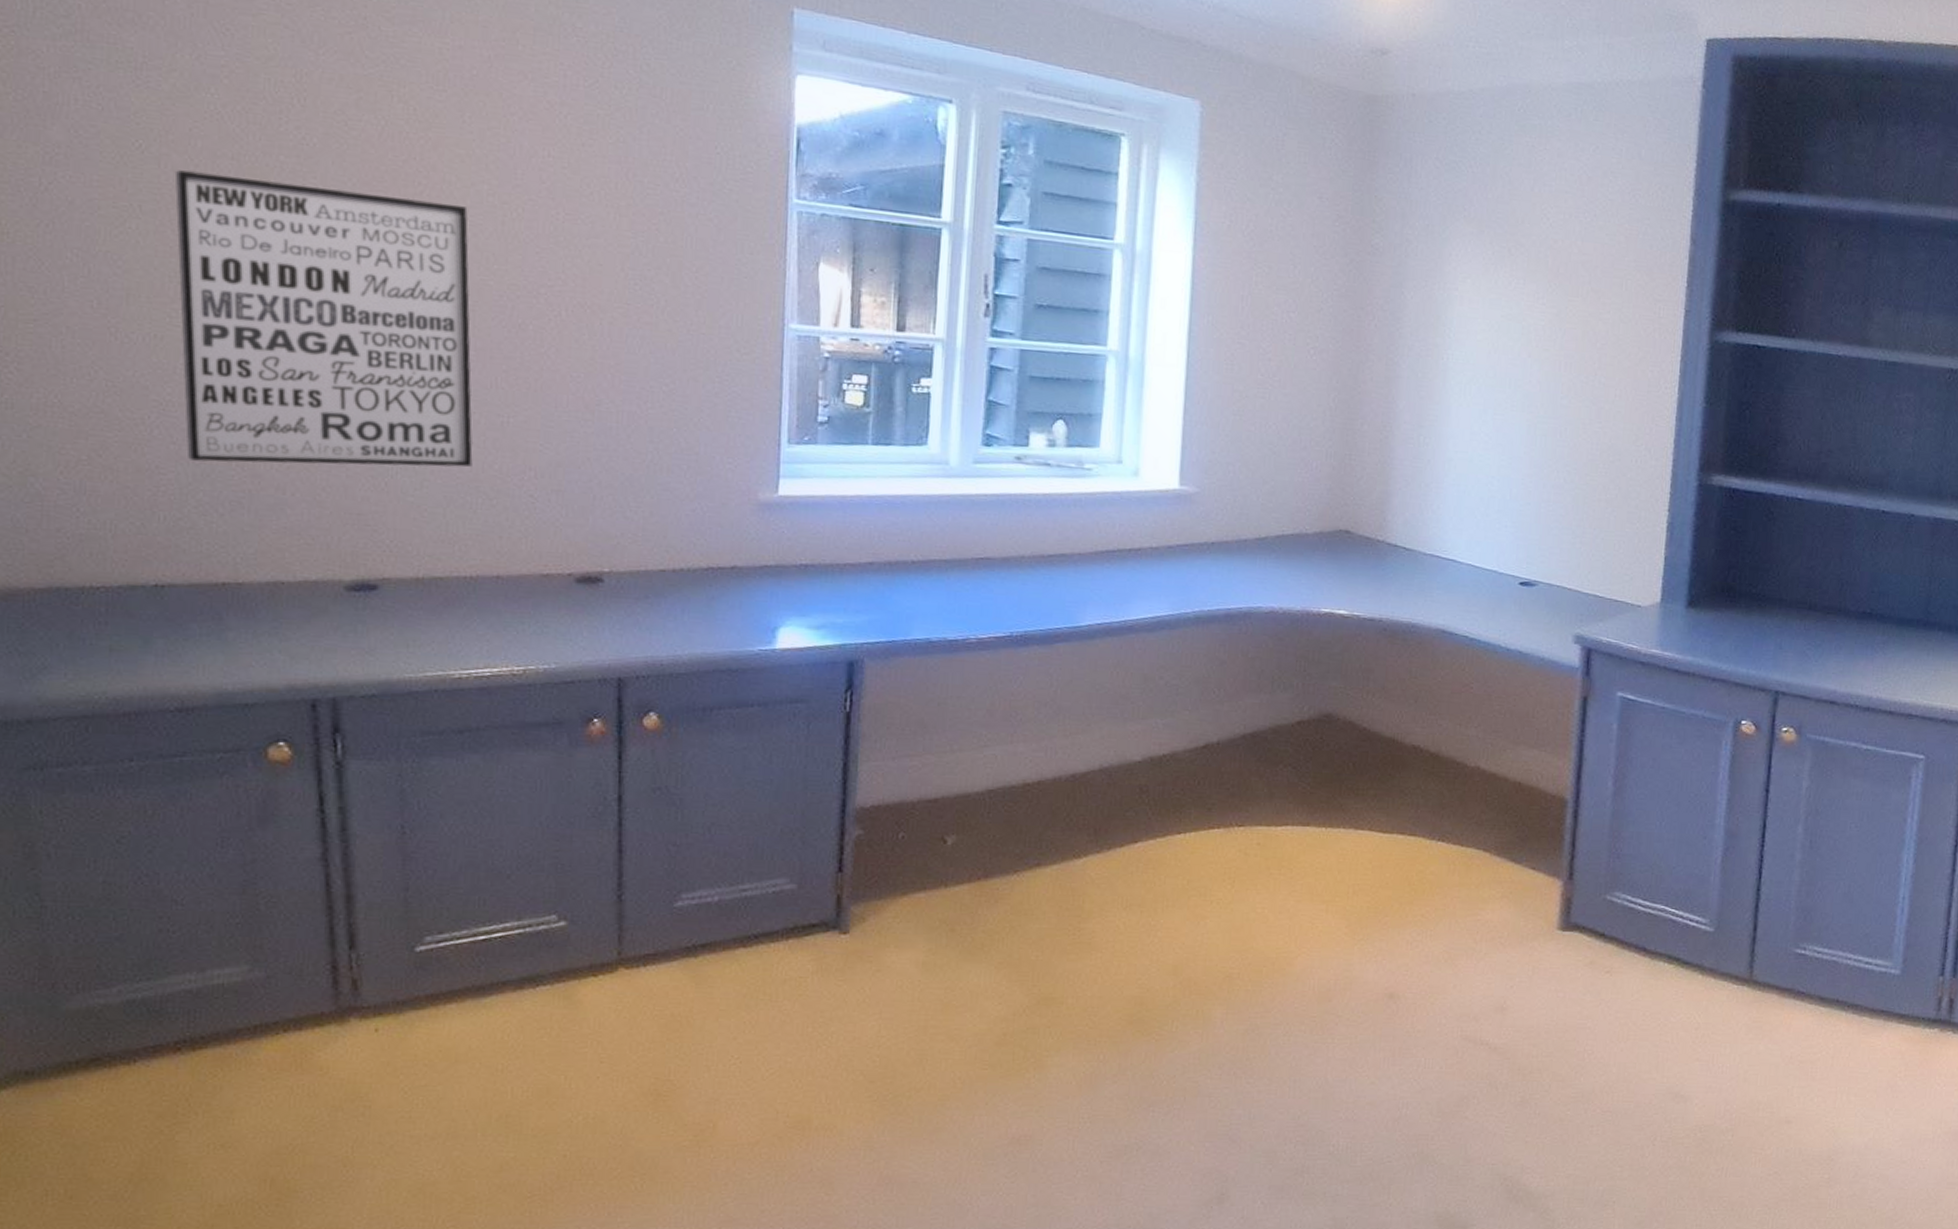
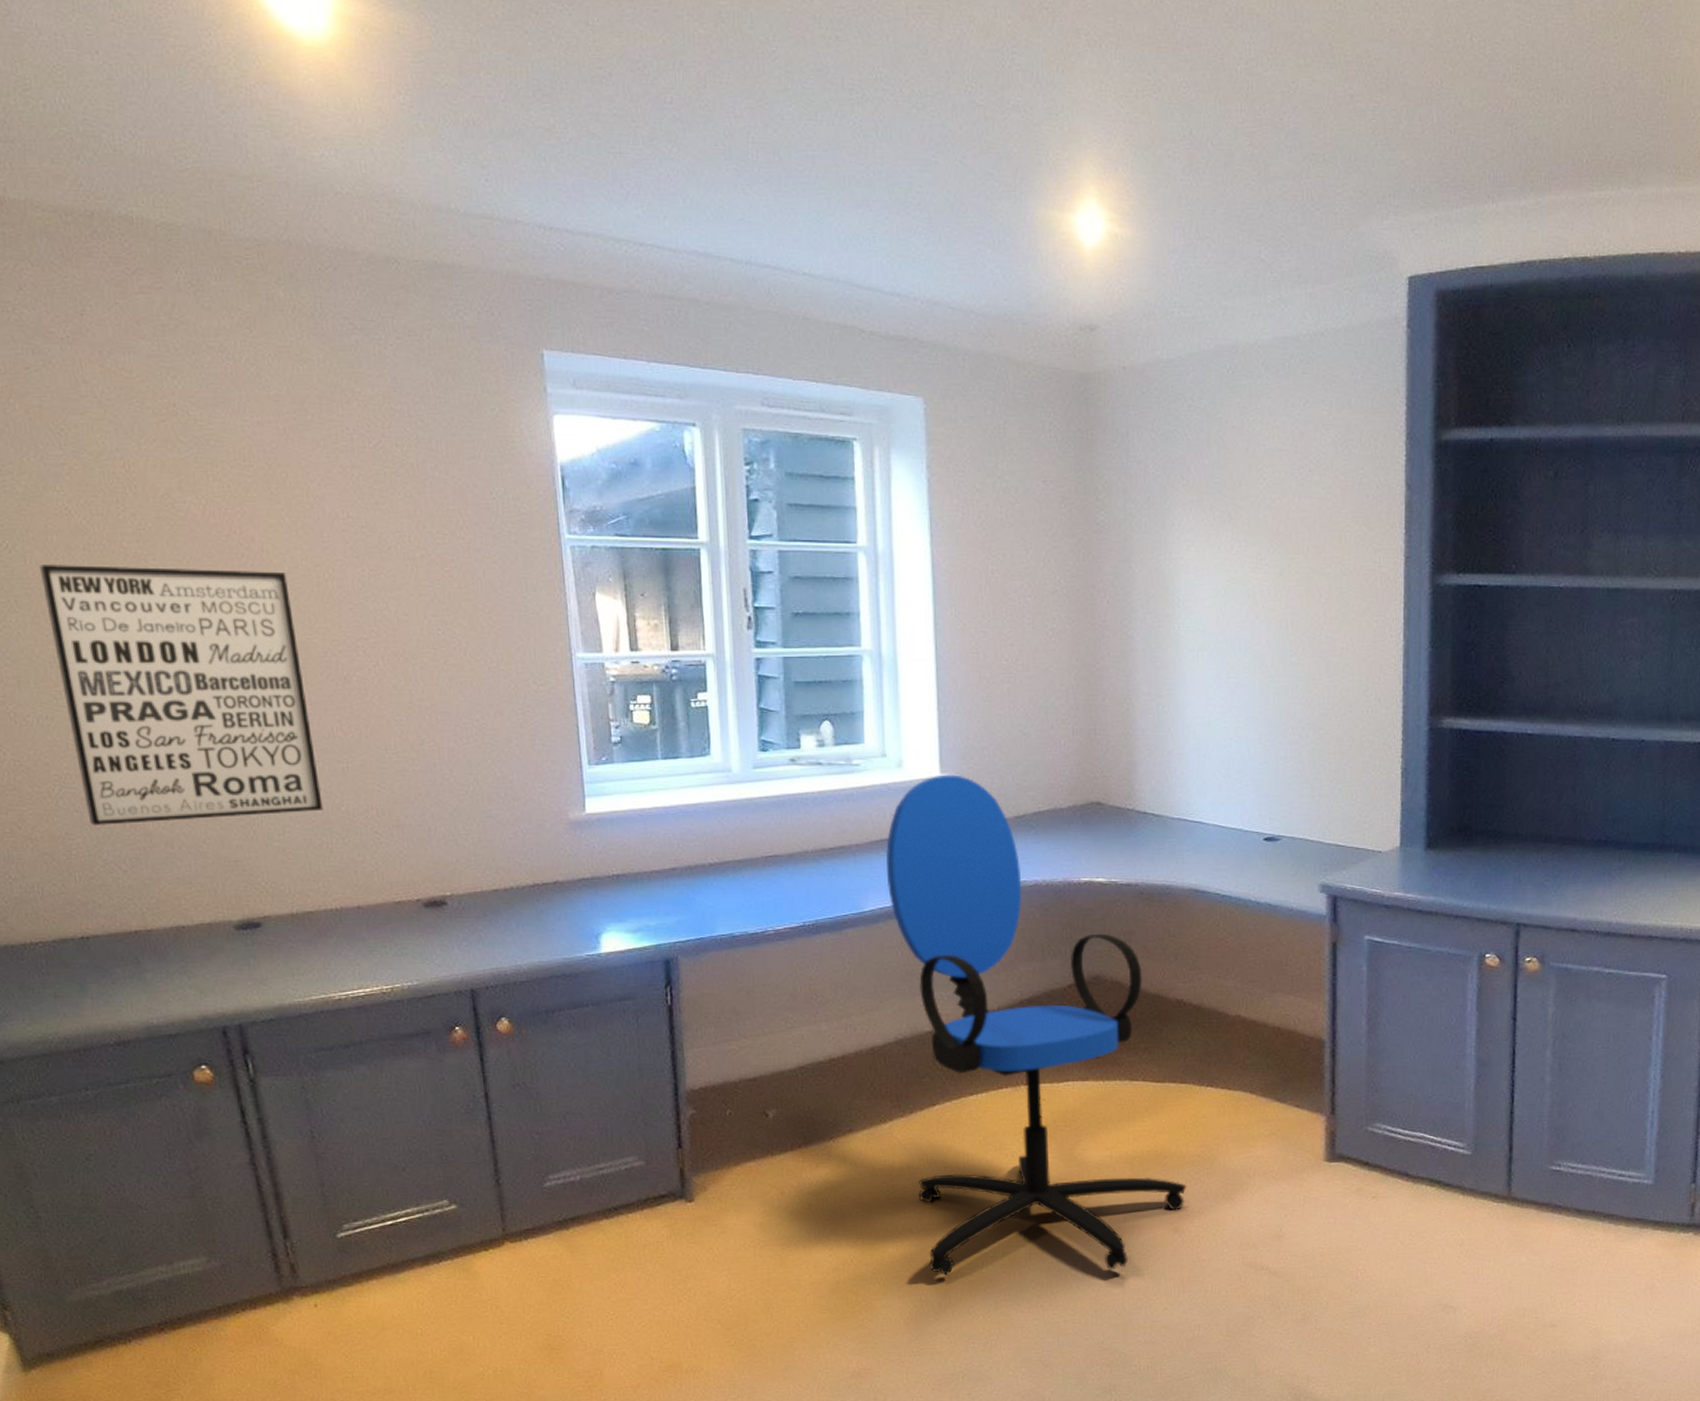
office chair: none [1107,487,1407,1037] -> present [886,774,1187,1275]

